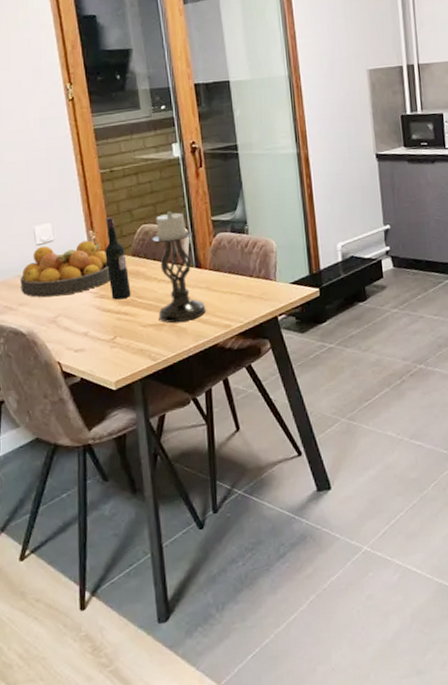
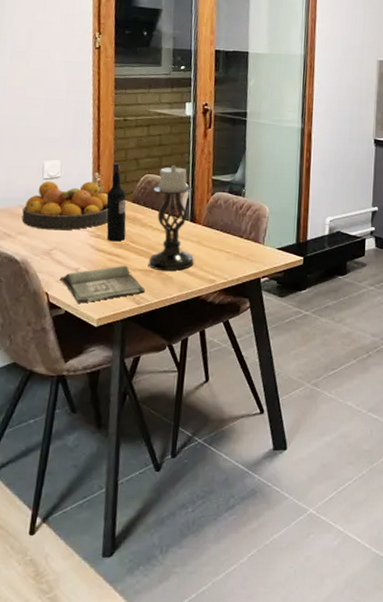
hardback book: none [69,322,160,369] -> present [59,265,145,303]

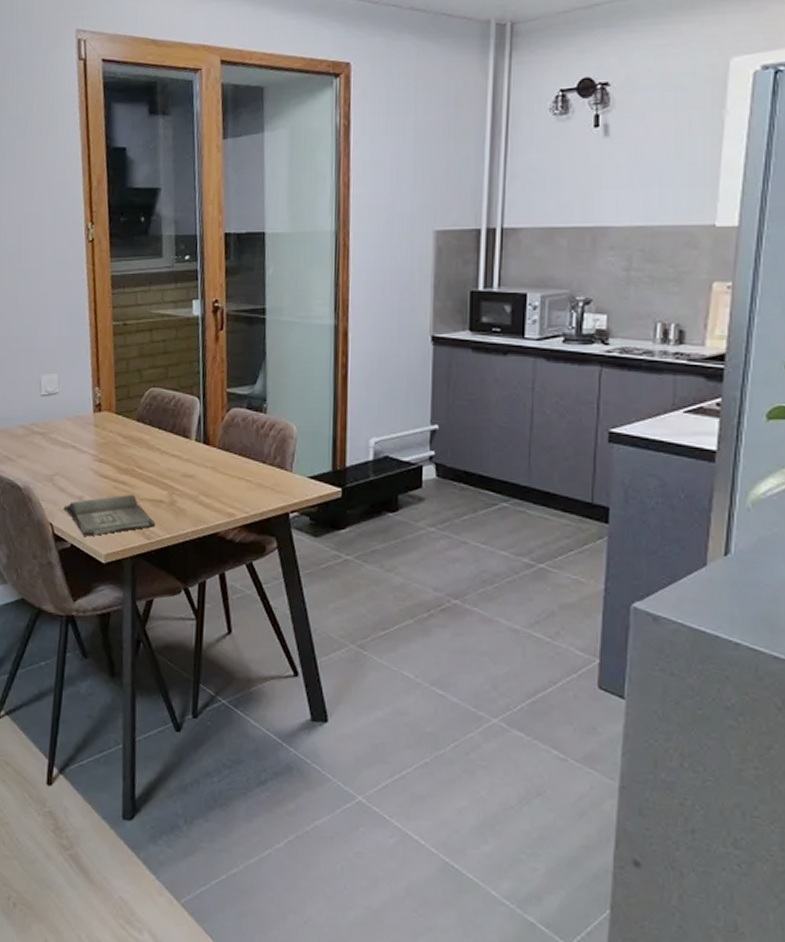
fruit bowl: present [21,181,109,231] -> none [21,397,112,454]
wine bottle: present [106,163,127,242] -> none [108,375,132,467]
candle holder: present [148,165,194,272] -> none [157,377,209,503]

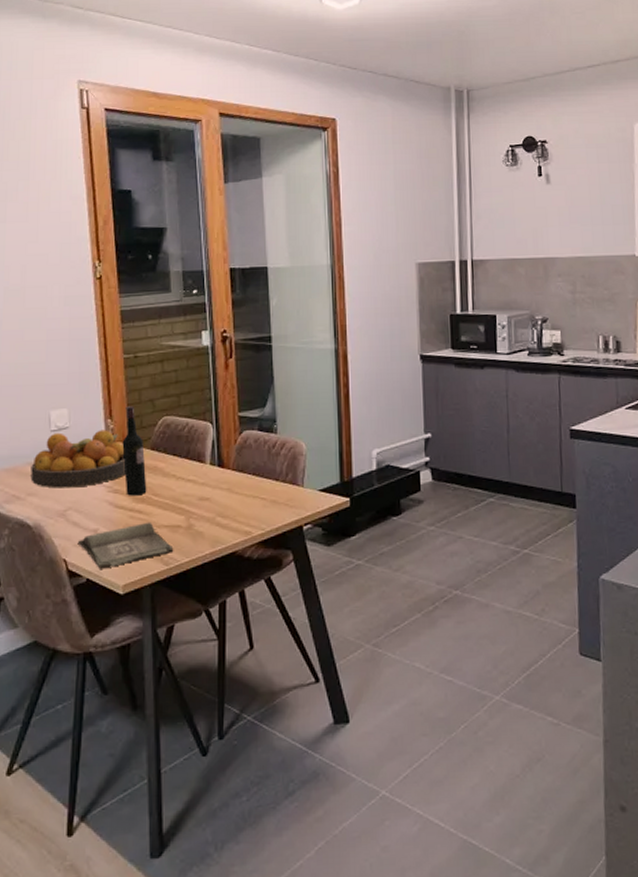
fruit bowl: none [21,397,112,454] -> present [30,429,126,489]
wine bottle: none [108,375,132,467] -> present [122,406,147,496]

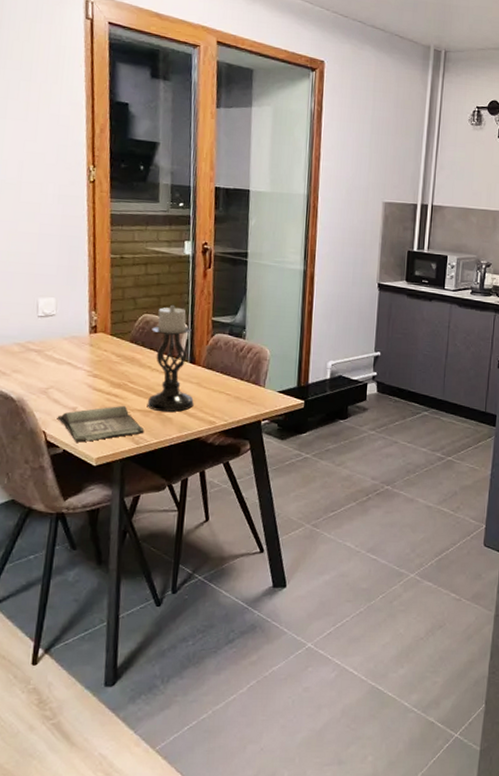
fruit bowl: present [30,429,126,489] -> none [16,318,106,370]
wine bottle: present [122,406,147,496] -> none [103,301,125,382]
candle holder: none [173,404,226,526] -> present [147,305,194,413]

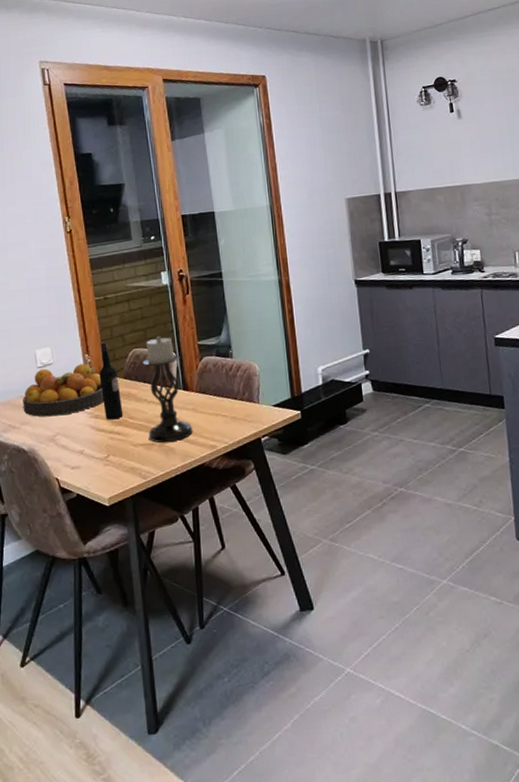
fruit bowl: none [16,318,106,370] -> present [23,363,104,417]
hardback book: present [57,405,145,443] -> none [67,441,150,485]
wine bottle: none [103,301,125,382] -> present [99,341,123,420]

